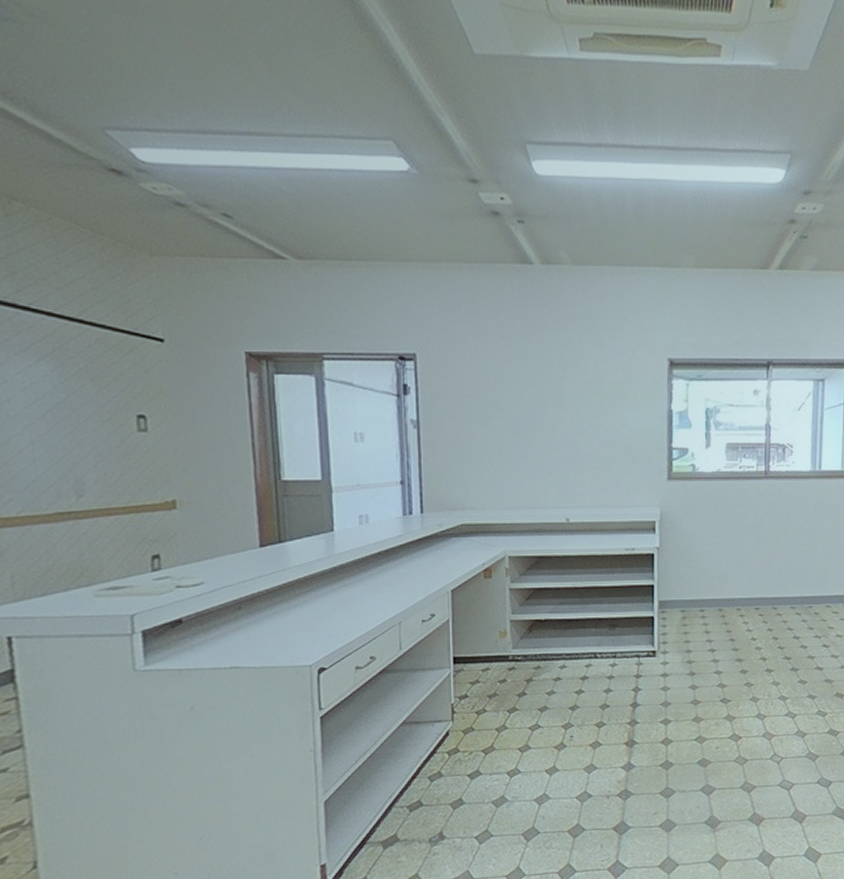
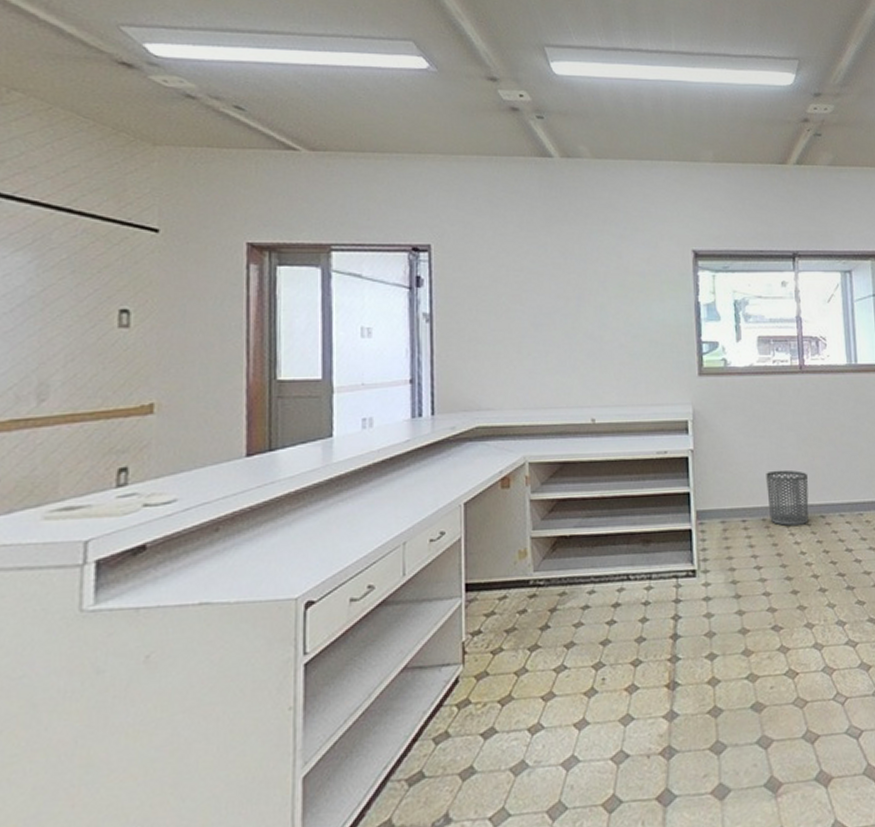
waste bin: none [725,566,764,616] -> present [766,470,809,527]

